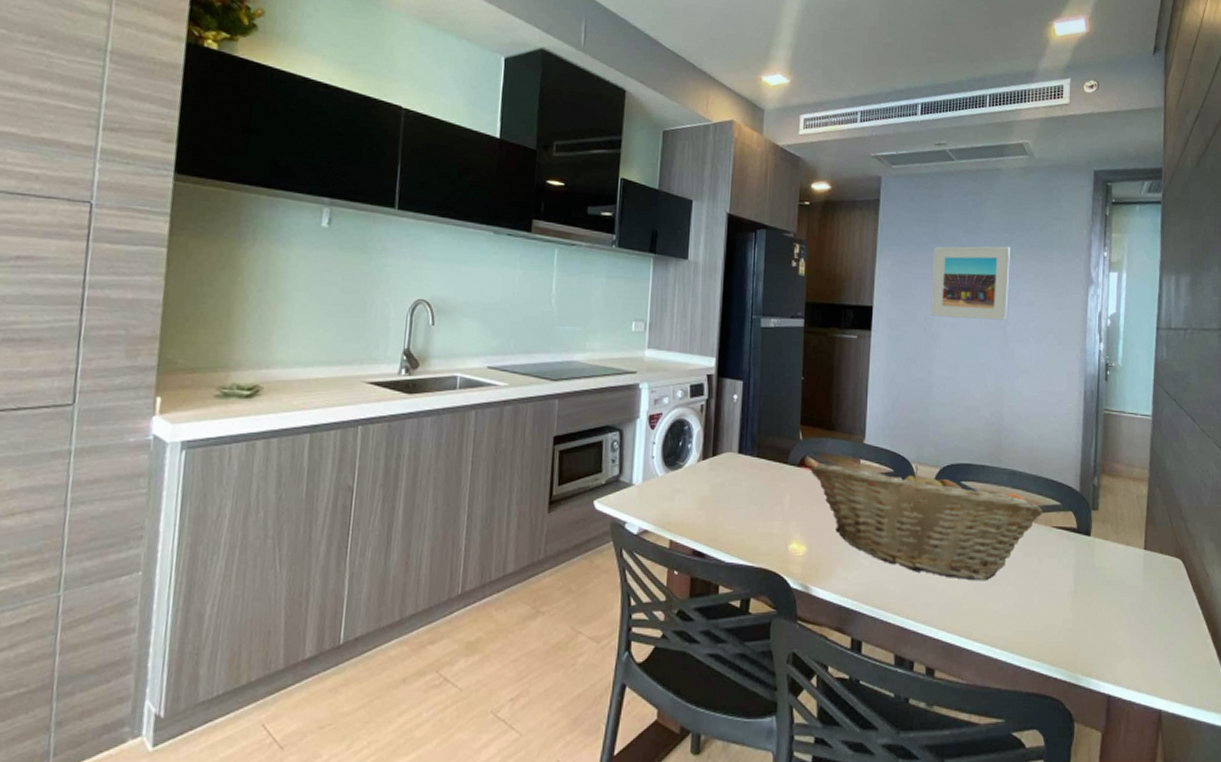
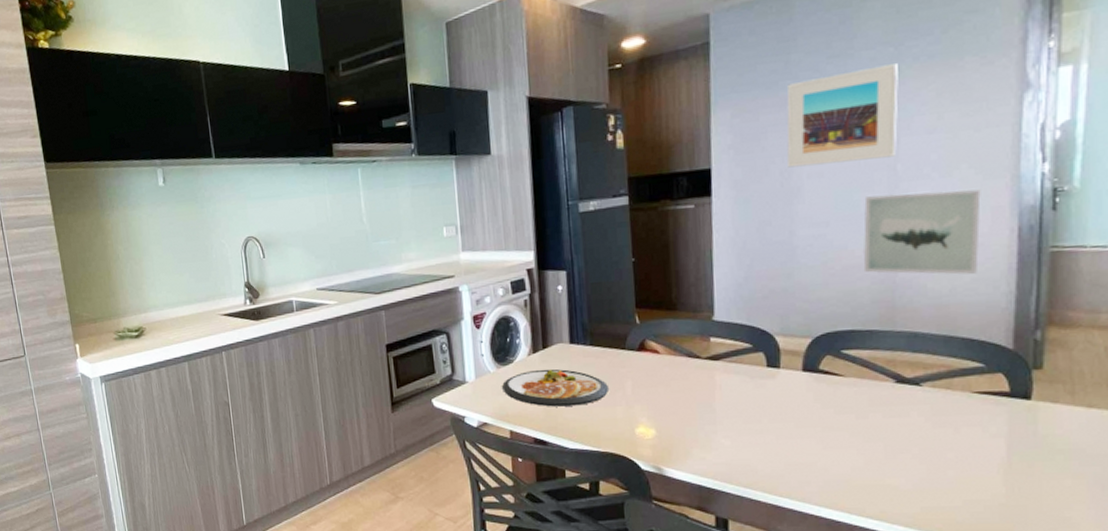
dish: none [668,477,769,518] -> present [502,368,608,407]
fruit basket: present [810,463,1042,581] -> none [651,337,958,456]
wall art: none [980,349,1061,426] -> present [863,189,981,275]

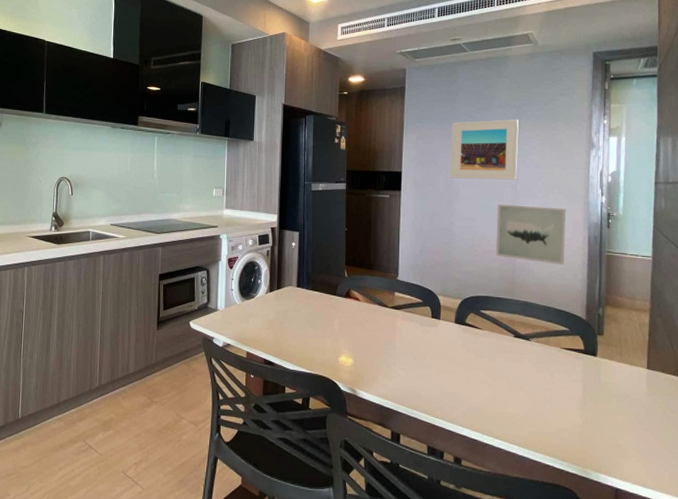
dish: present [502,368,608,407] -> none [244,305,322,336]

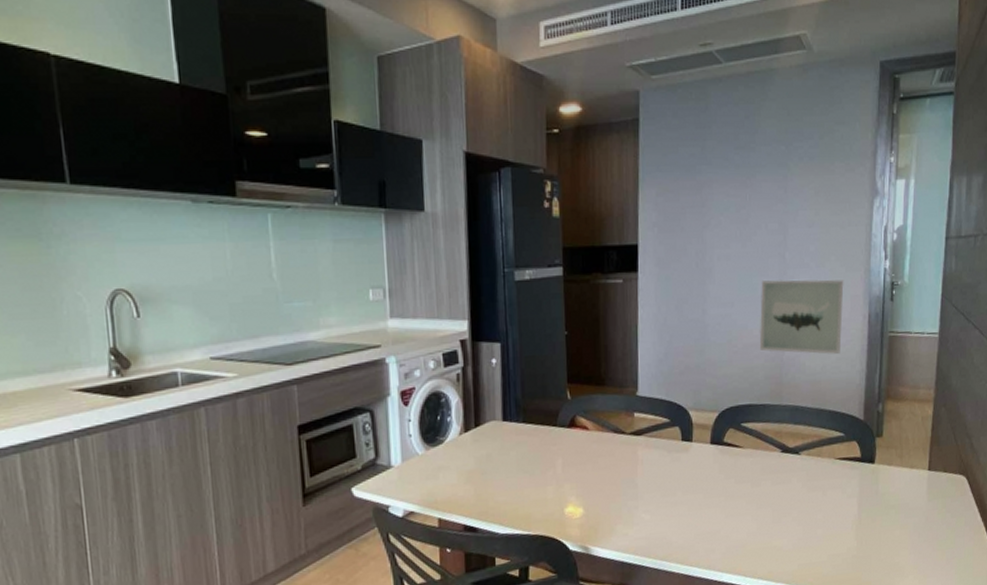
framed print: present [450,119,519,180] -> none [701,161,788,249]

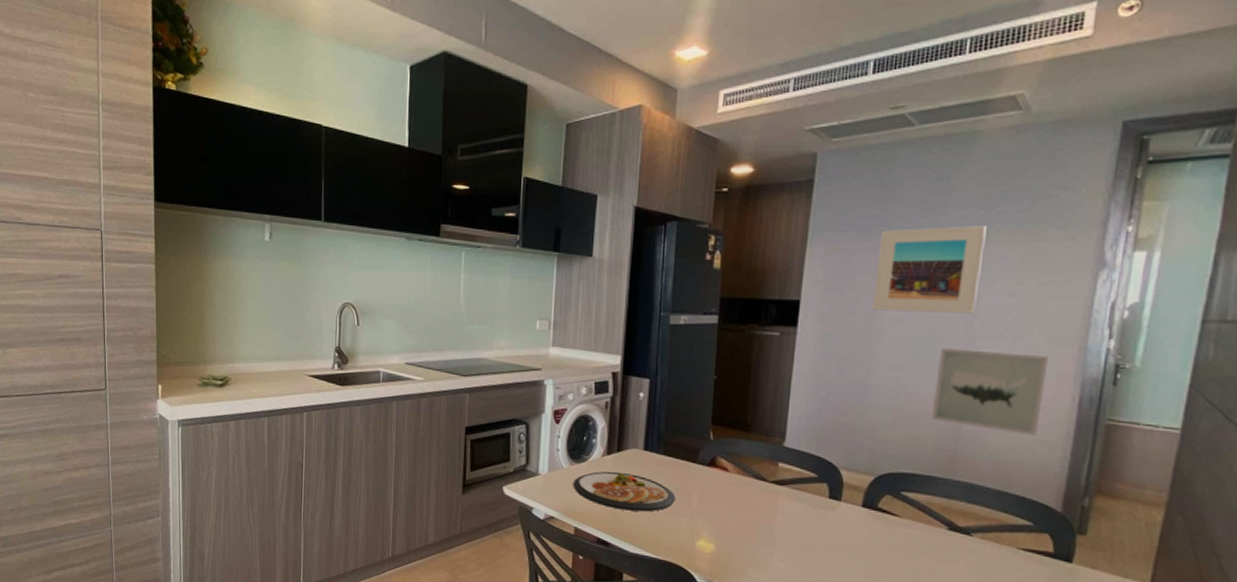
dish: none [431,448,540,490] -> present [573,471,675,512]
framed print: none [701,161,788,249] -> present [873,226,986,314]

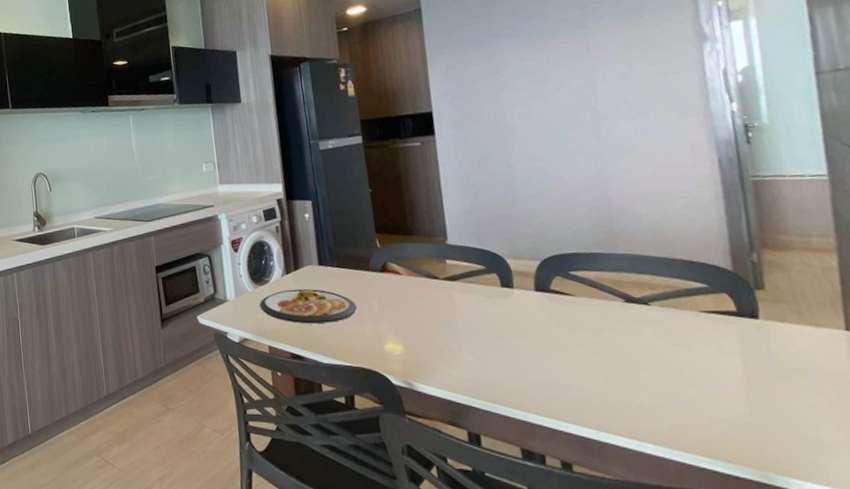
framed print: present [873,226,986,314] -> none [492,22,596,110]
wall art: present [931,347,1049,437] -> none [572,126,686,202]

